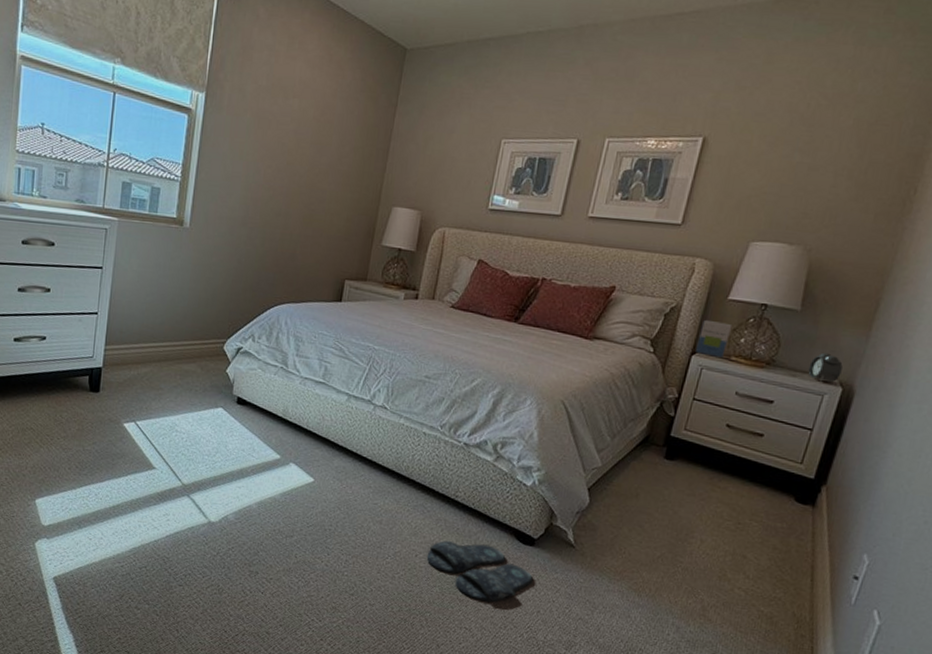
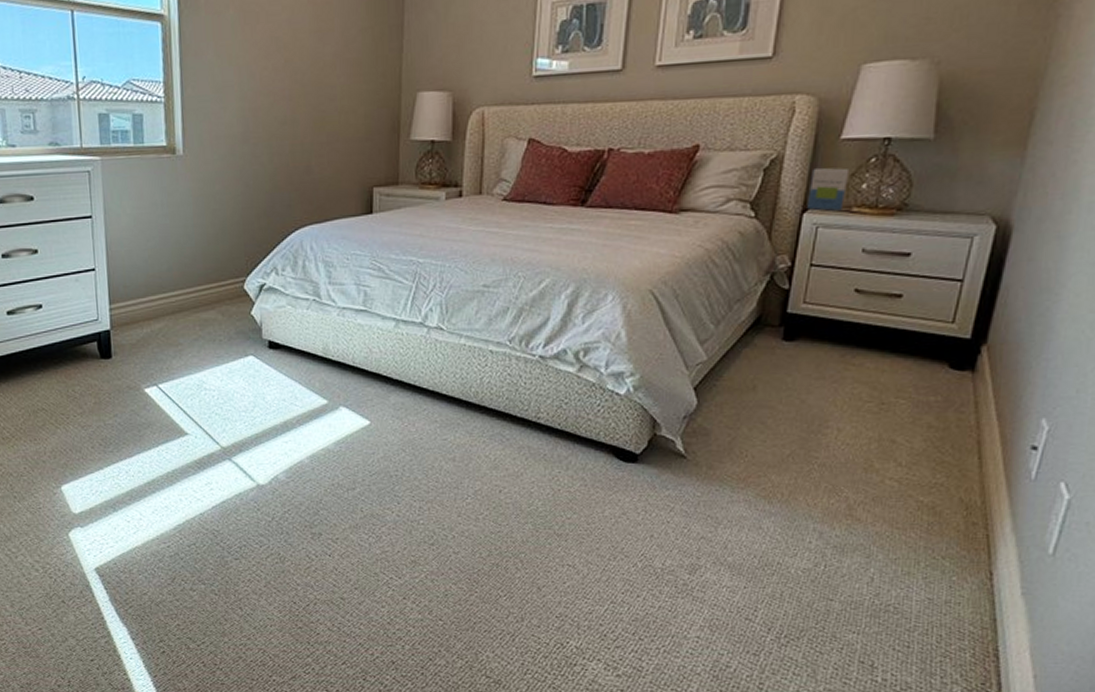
slippers: present [426,541,534,602] -> none [512,468,642,533]
alarm clock: present [808,352,843,383] -> none [950,185,994,221]

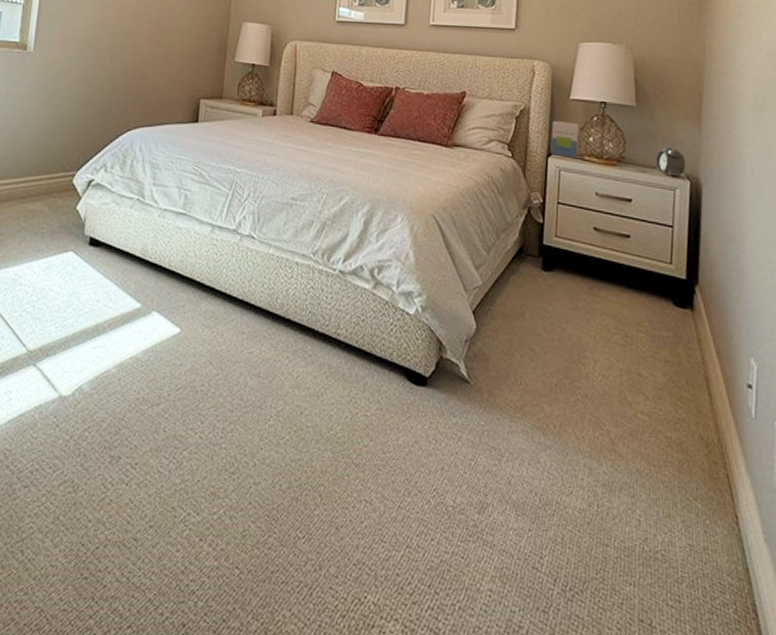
alarm clock: none [950,185,994,221] -> present [655,146,686,177]

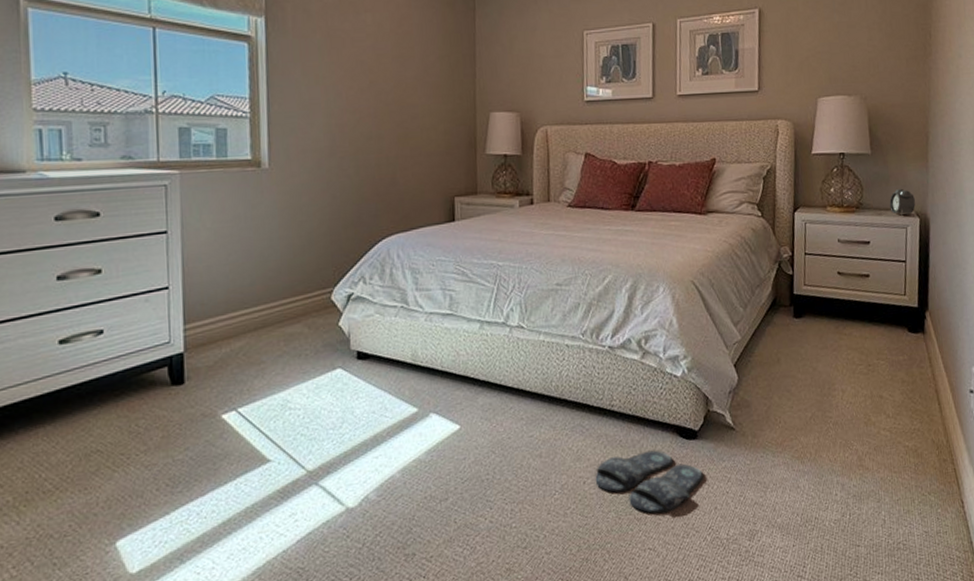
slippers: none [313,390,432,463] -> present [595,450,705,514]
book: present [550,120,580,158] -> none [796,176,822,210]

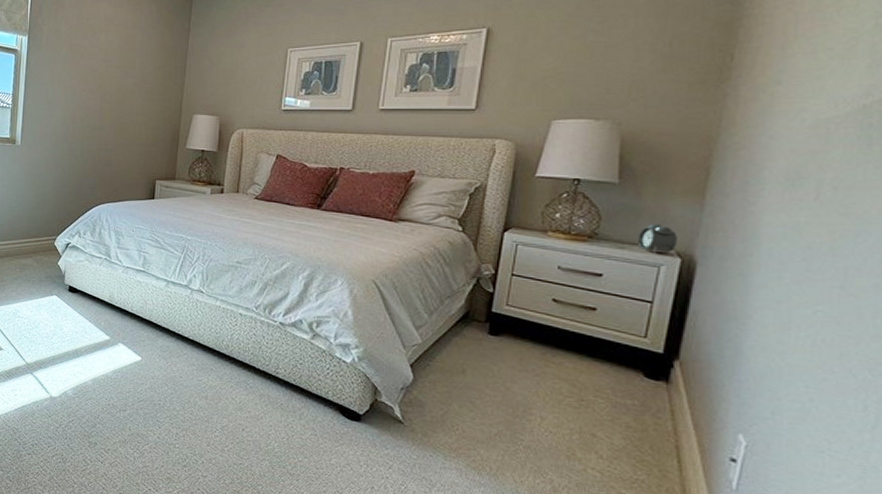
slippers: present [595,450,705,514] -> none [253,416,364,477]

